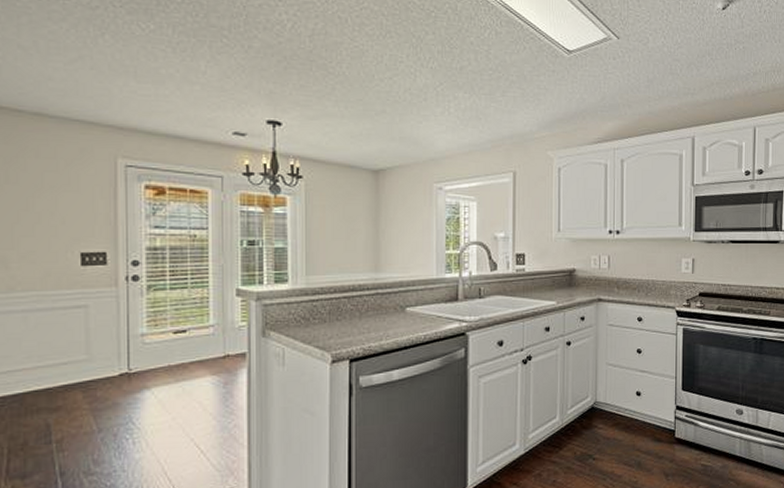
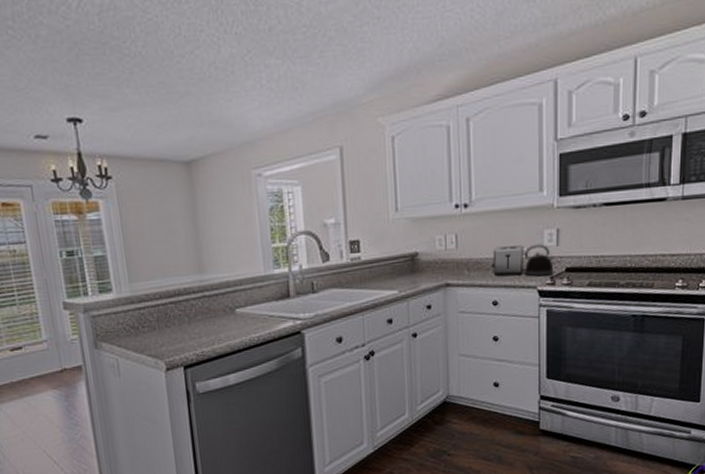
toaster: none [638,270,665,296] -> present [491,245,524,276]
kettle: none [664,270,691,299] -> present [524,244,555,277]

